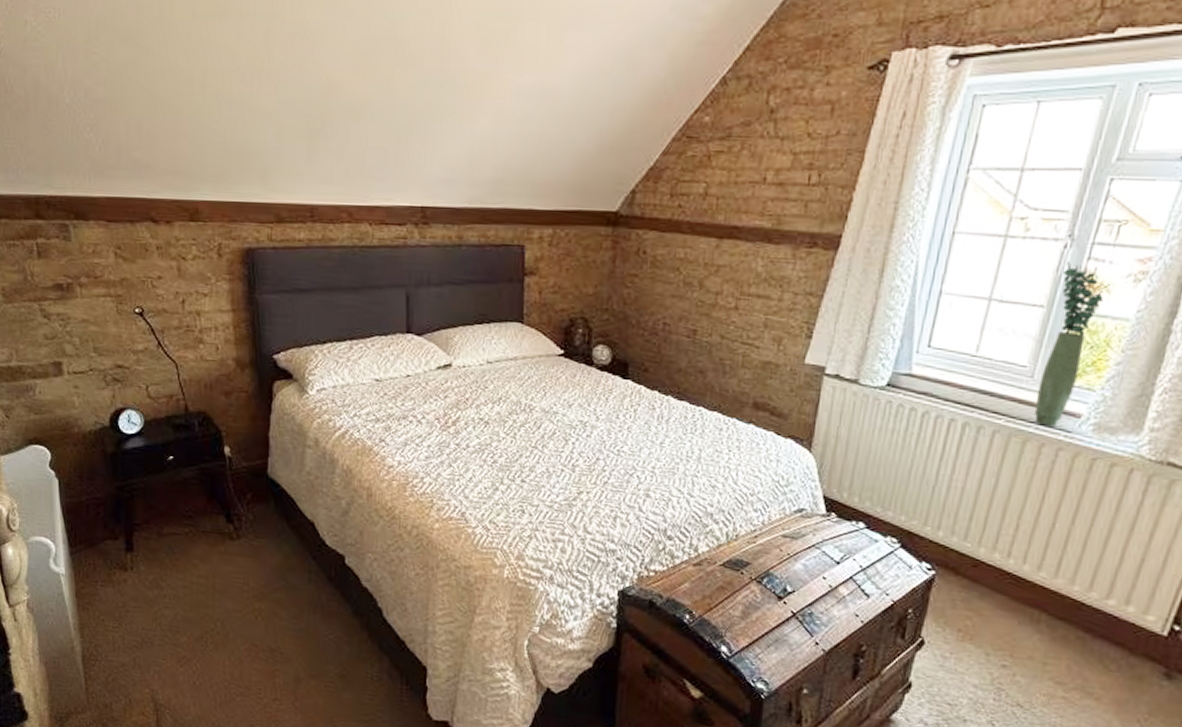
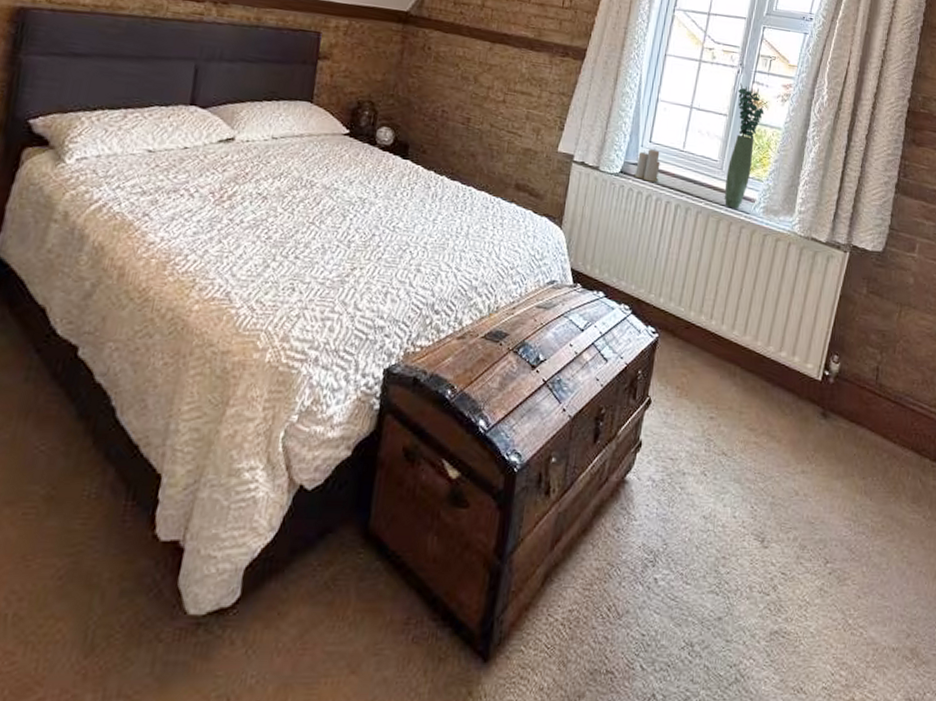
candle: none [905,353,943,396] -> present [634,147,661,182]

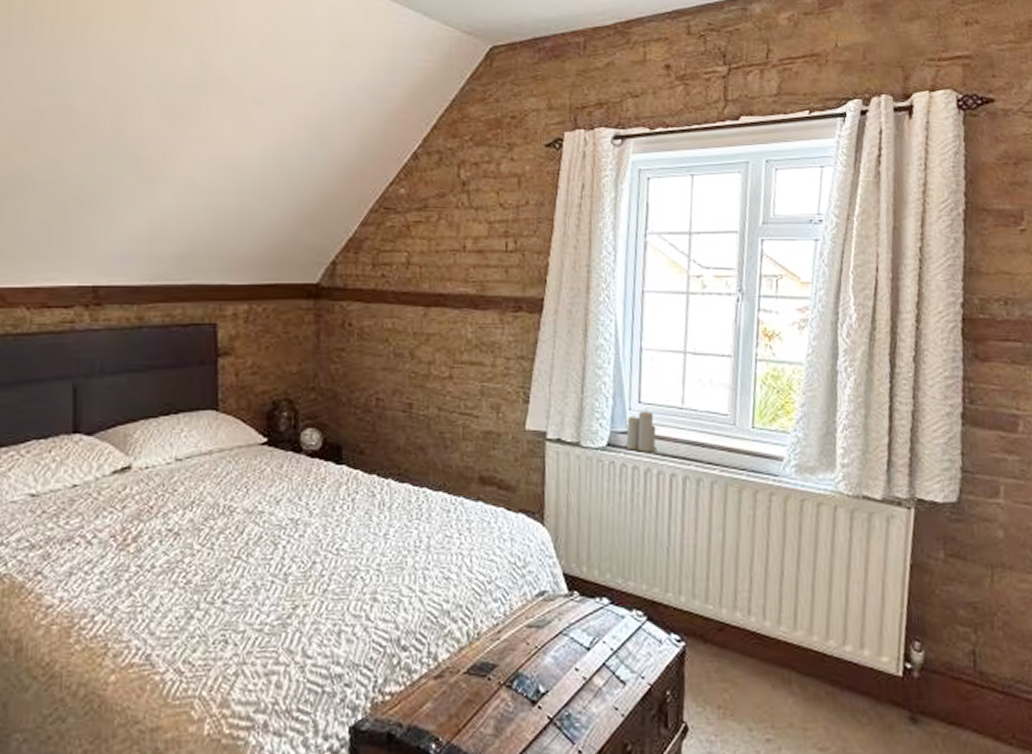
vase: present [724,83,764,209] -> none [740,313,779,472]

